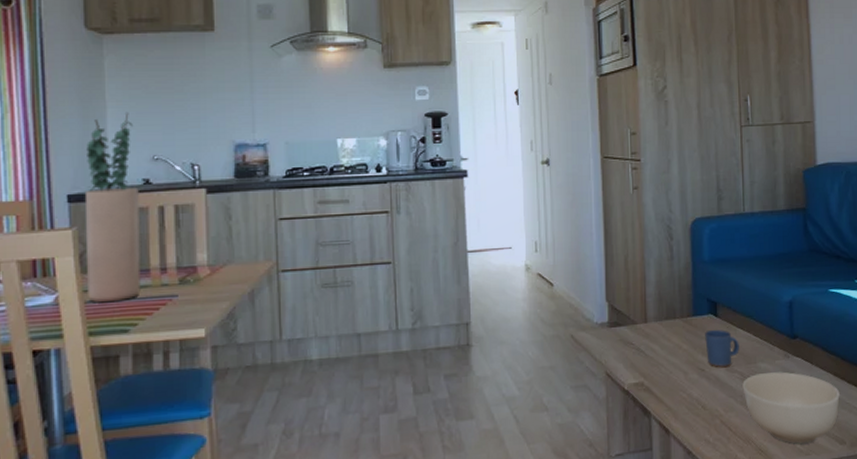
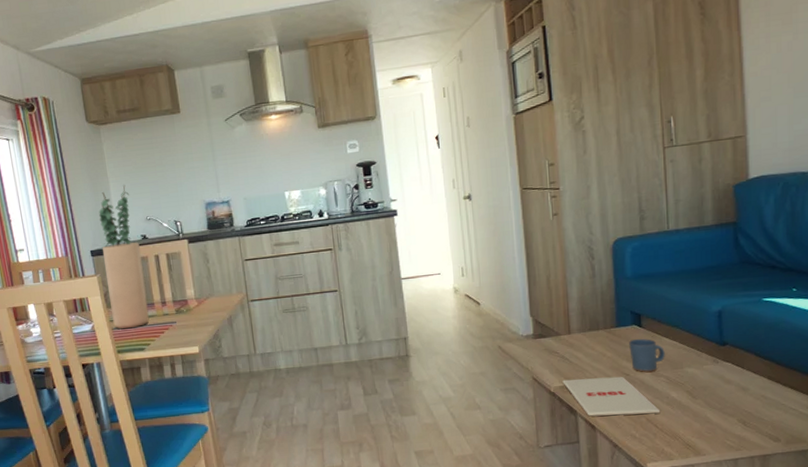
magazine: none [637,371,734,419] -> present [562,376,661,417]
bowl: present [742,372,840,444] -> none [668,376,774,440]

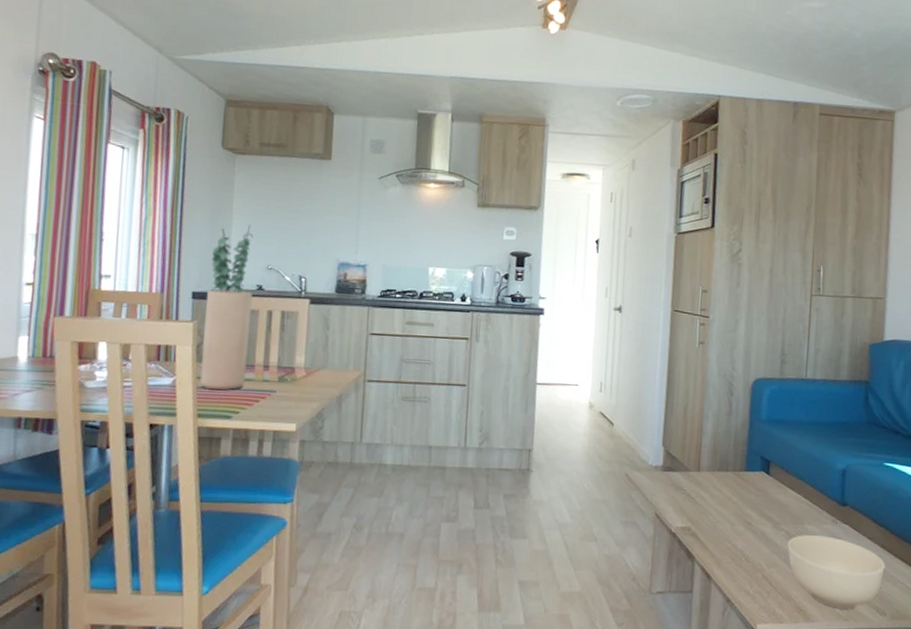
magazine: present [562,376,661,417] -> none [685,520,777,570]
mug: present [629,338,665,372] -> none [755,486,788,524]
bowl: none [668,376,774,440] -> present [787,535,885,609]

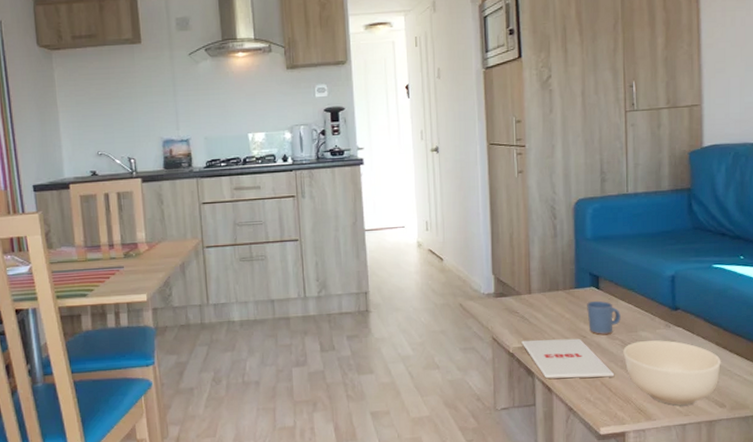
vase: present [200,224,253,391] -> none [45,115,94,273]
magazine: none [685,520,777,570] -> present [521,338,615,379]
mug: none [755,486,788,524] -> present [587,300,621,335]

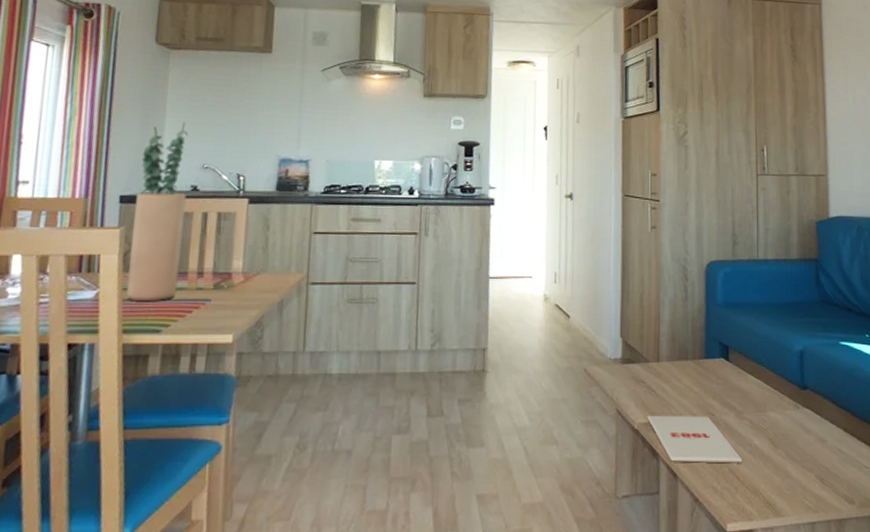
vase: none [45,115,94,273] -> present [126,121,188,302]
mug: present [587,300,621,335] -> none [716,373,750,413]
bowl: present [623,340,721,405] -> none [752,423,849,500]

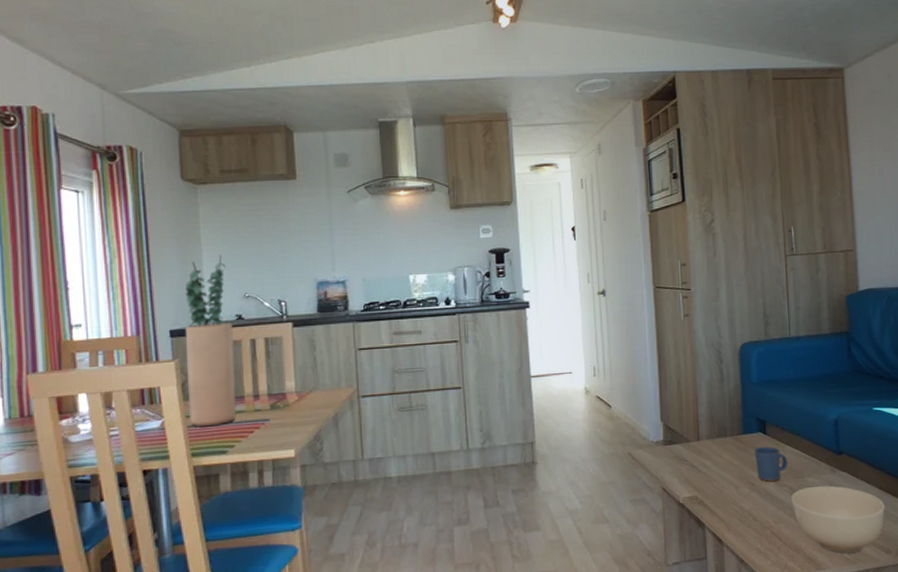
magazine: present [647,415,743,464] -> none [691,486,784,530]
mug: none [716,373,750,413] -> present [755,446,788,482]
bowl: none [752,423,849,500] -> present [791,485,885,553]

